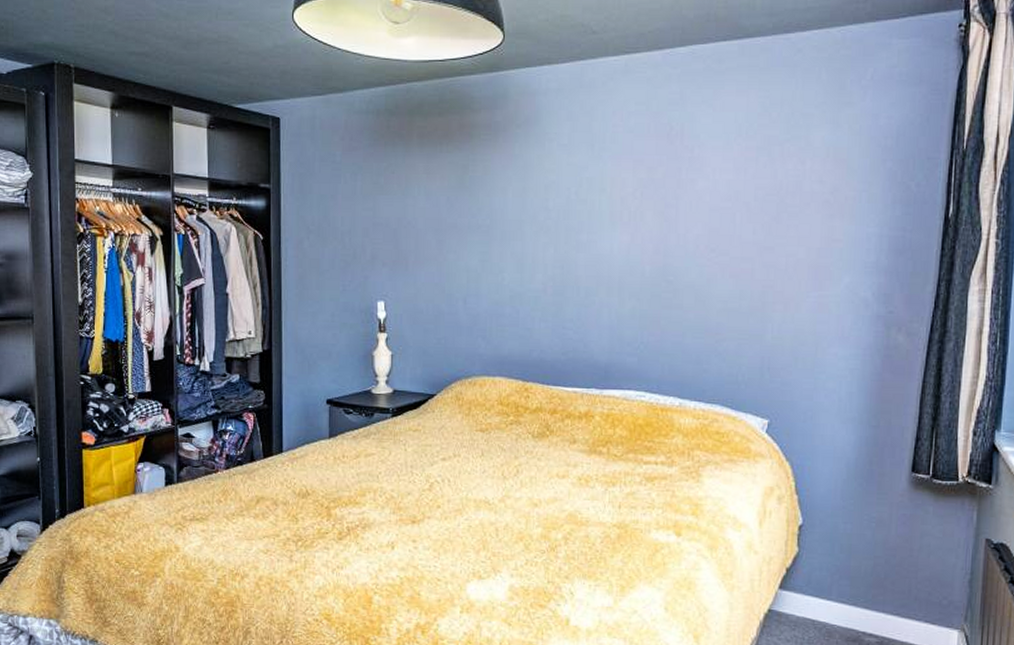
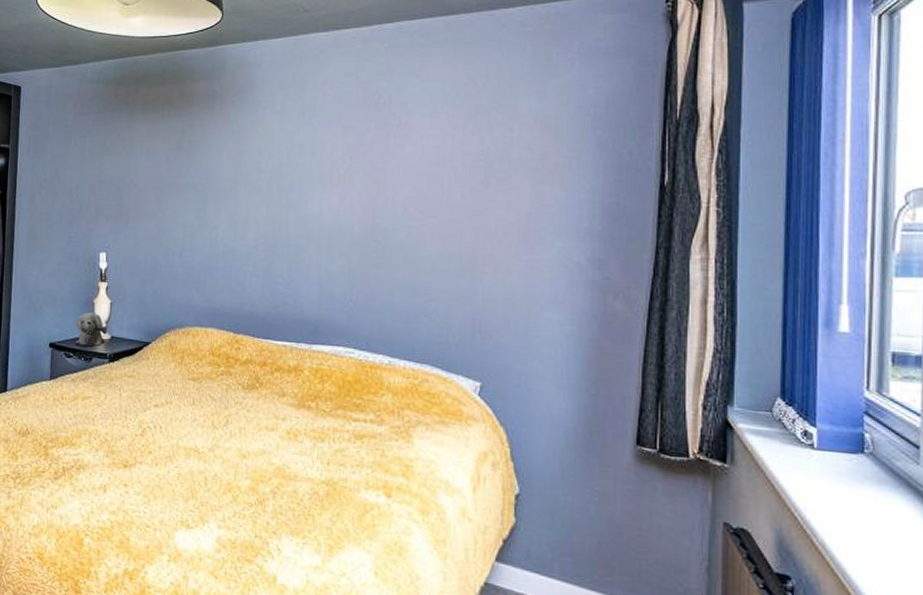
plush toy: none [354,366,388,404] -> present [74,312,107,349]

